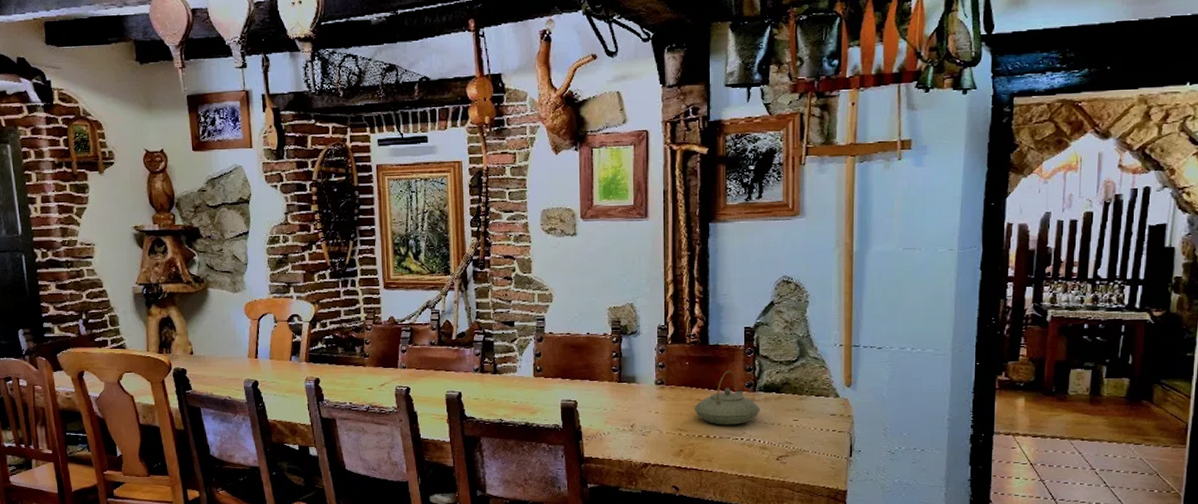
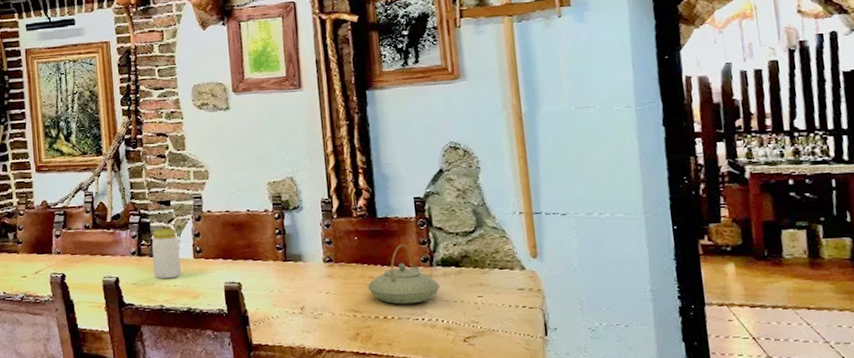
jar: none [494,348,521,395] -> present [151,228,181,279]

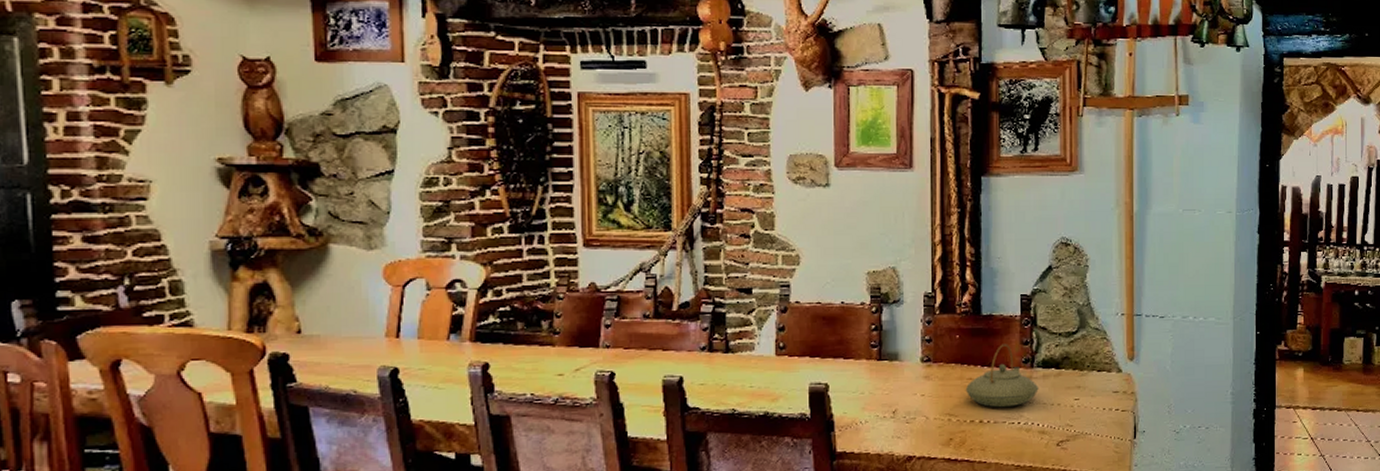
jar: present [151,228,181,279] -> none [726,320,759,379]

